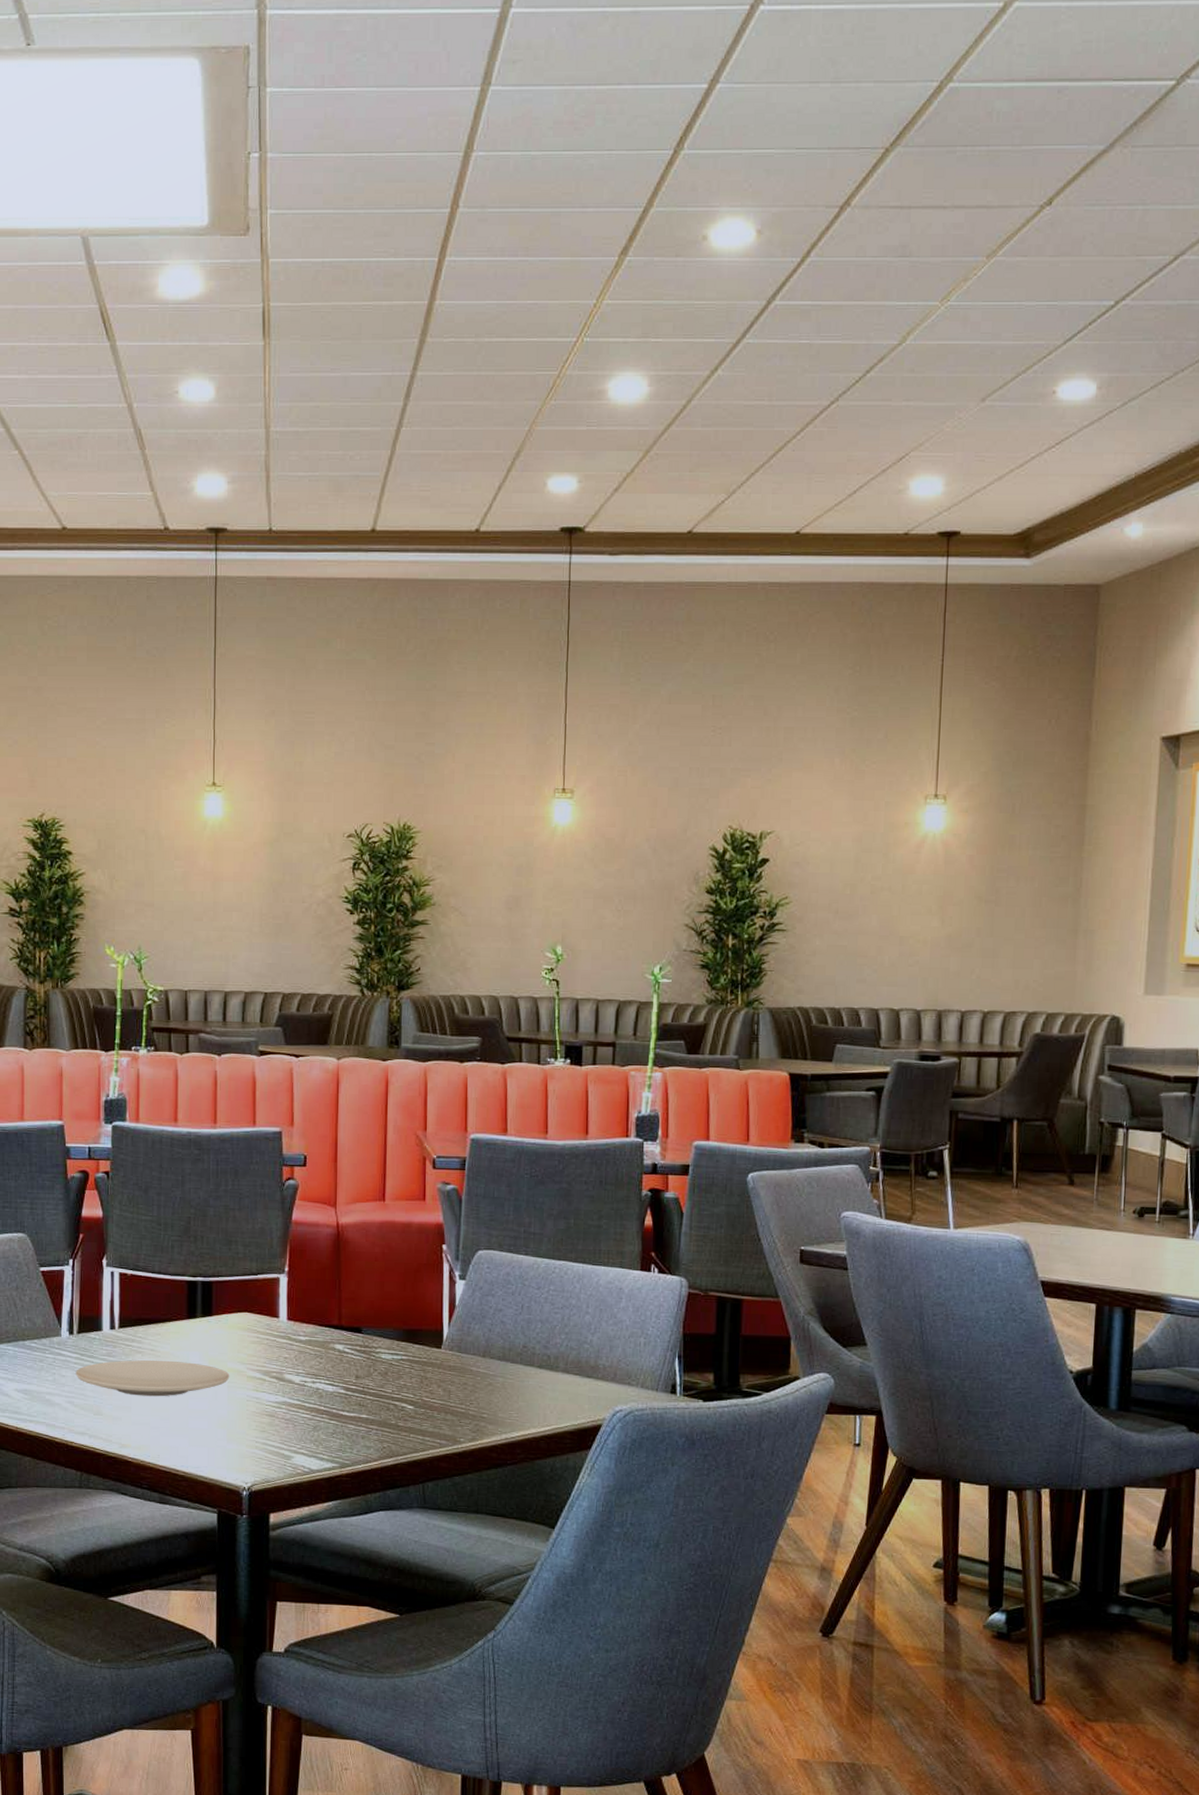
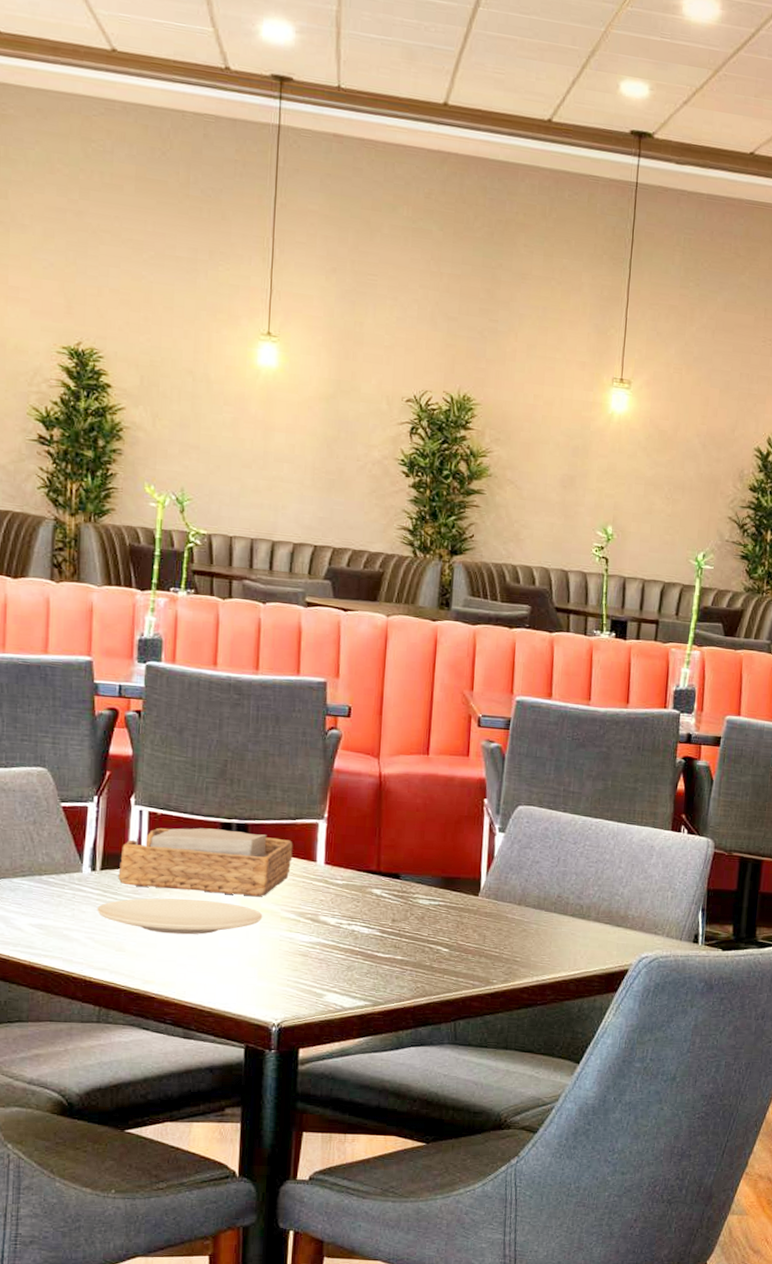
napkin holder: none [94,1287,256,1356] -> present [118,827,293,897]

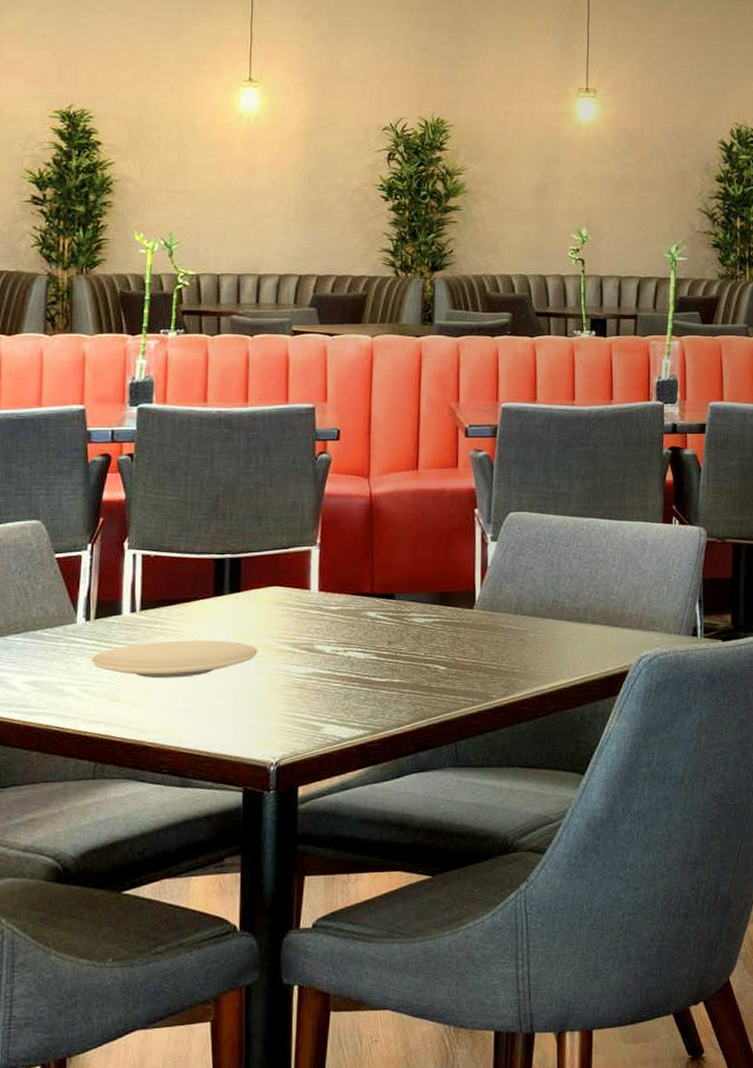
napkin holder: present [118,827,293,897] -> none [112,565,287,632]

